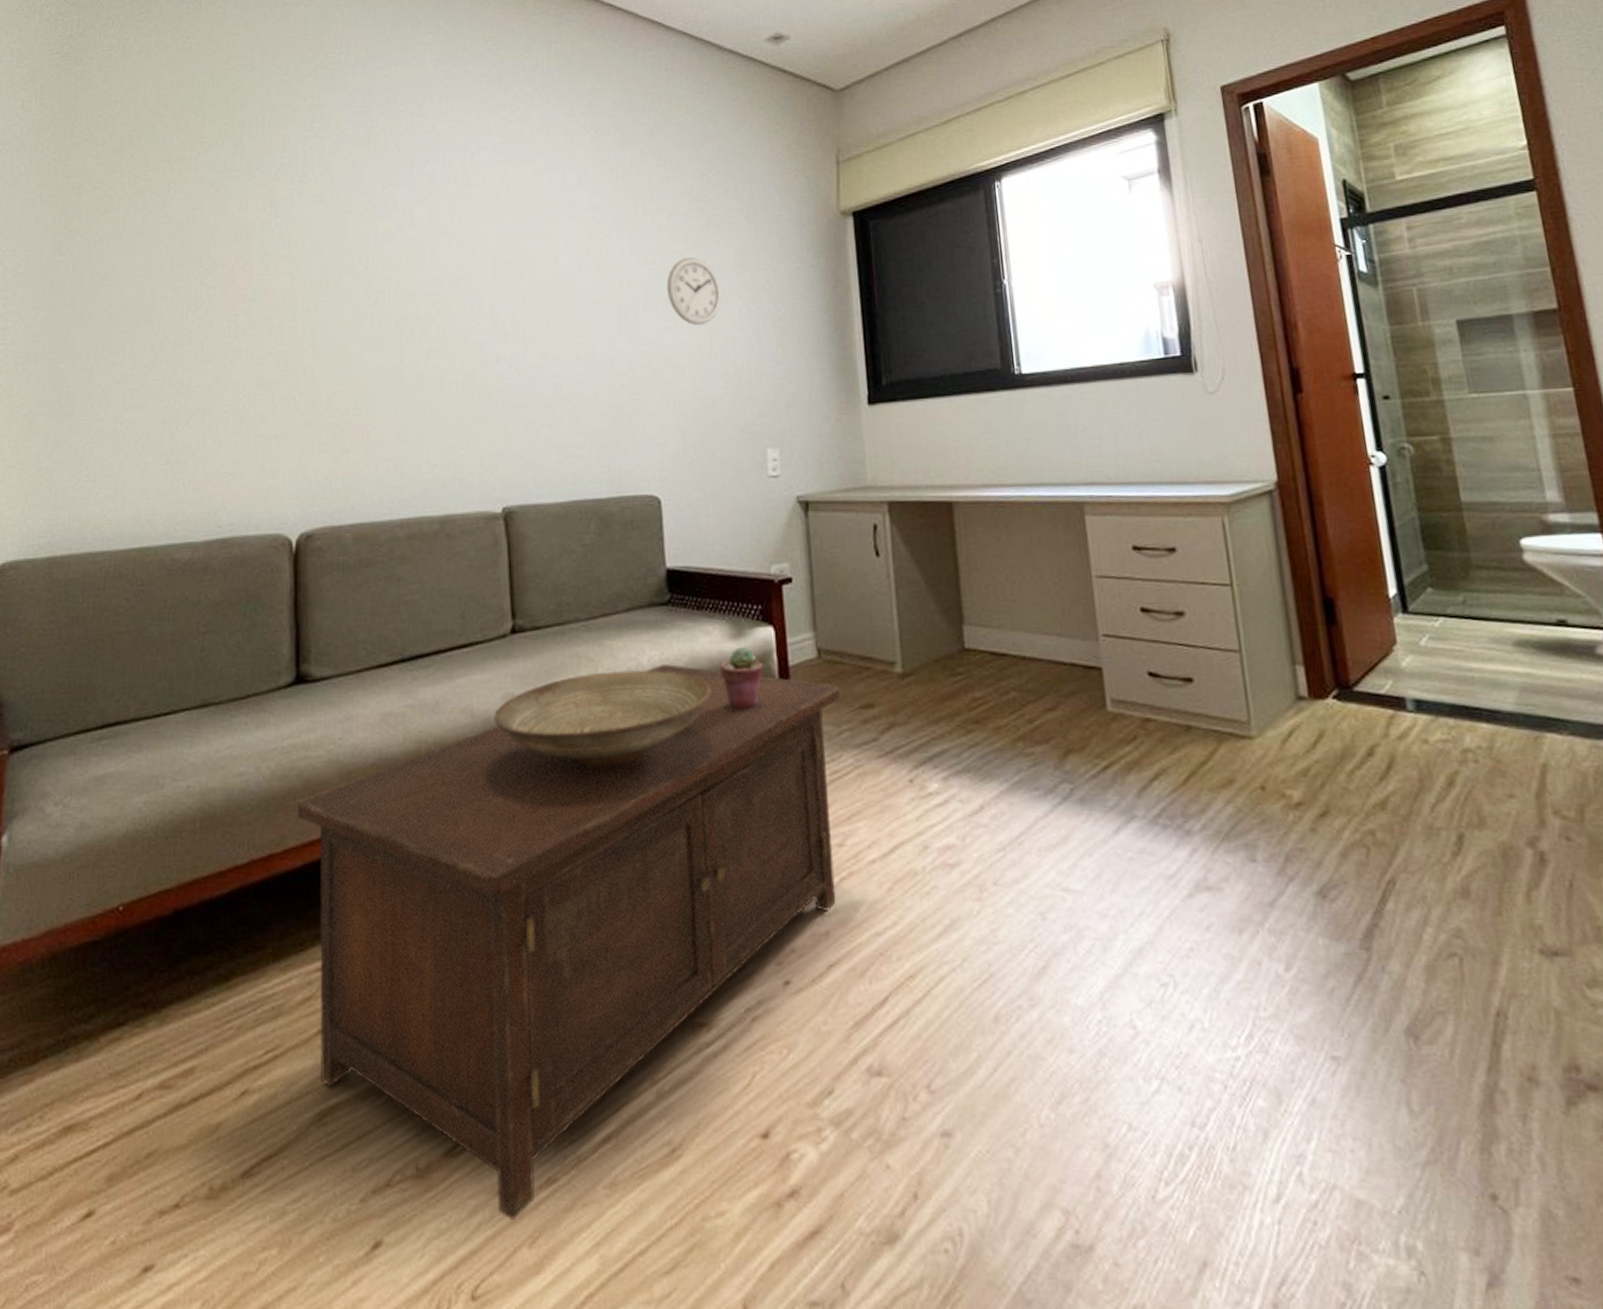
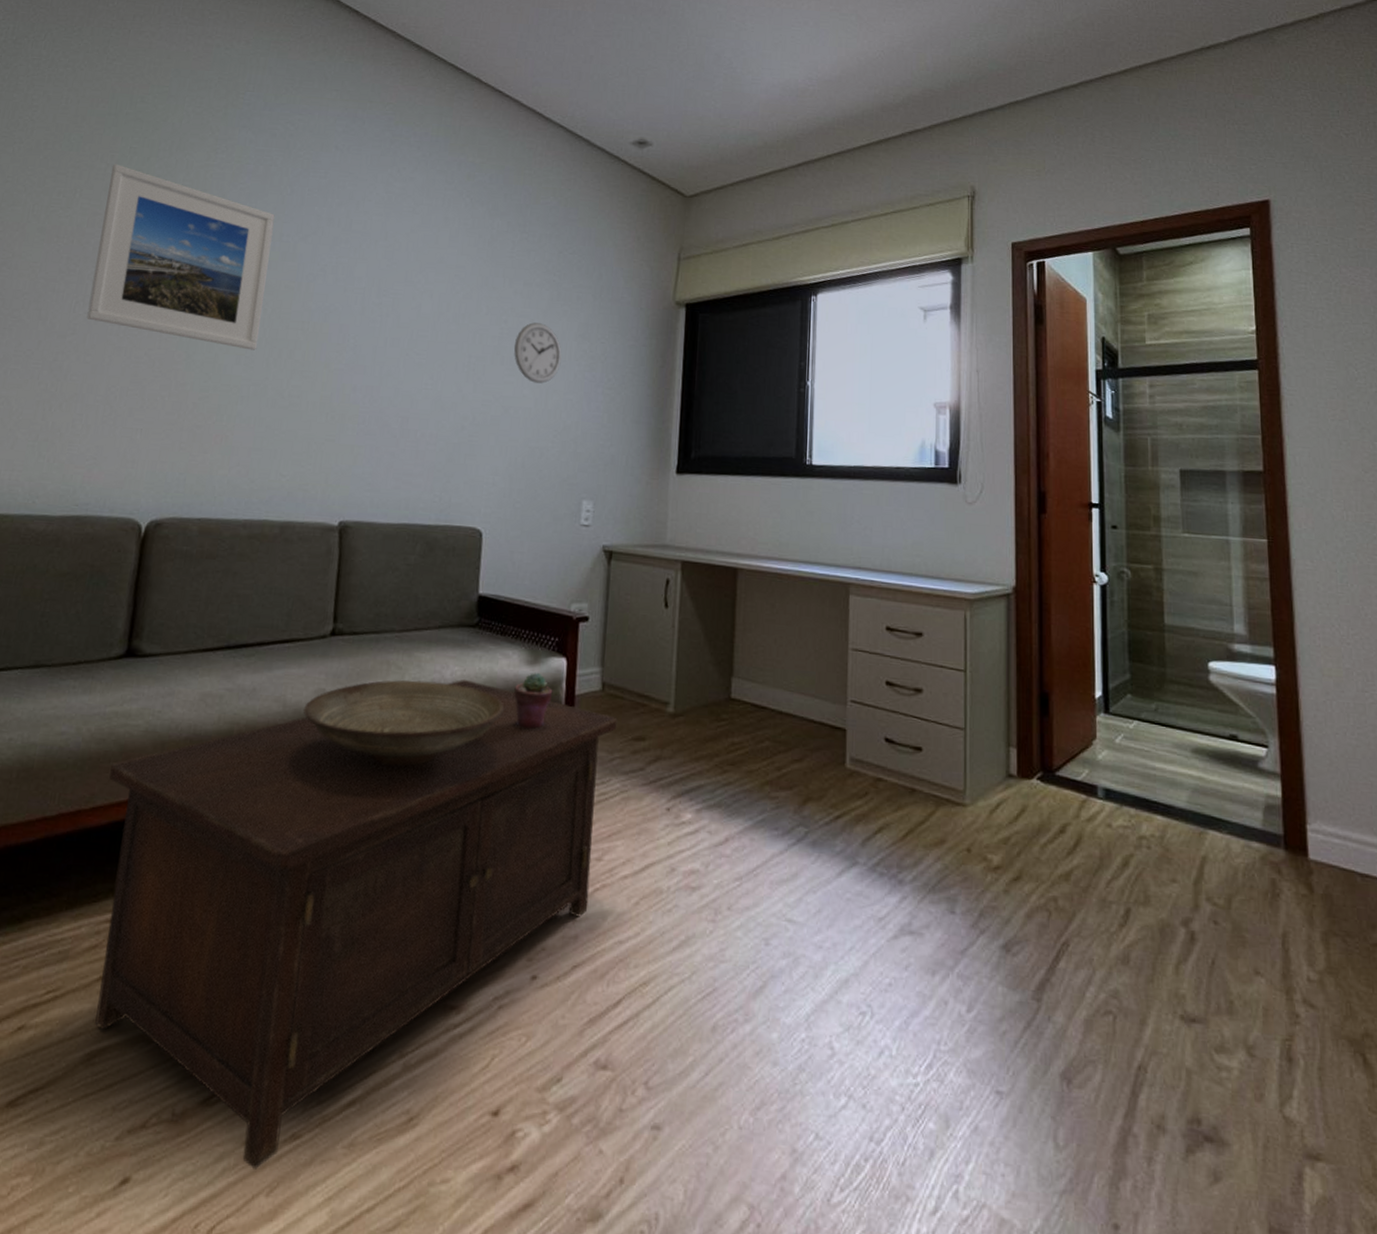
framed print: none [201,151,387,333] -> present [86,164,275,350]

